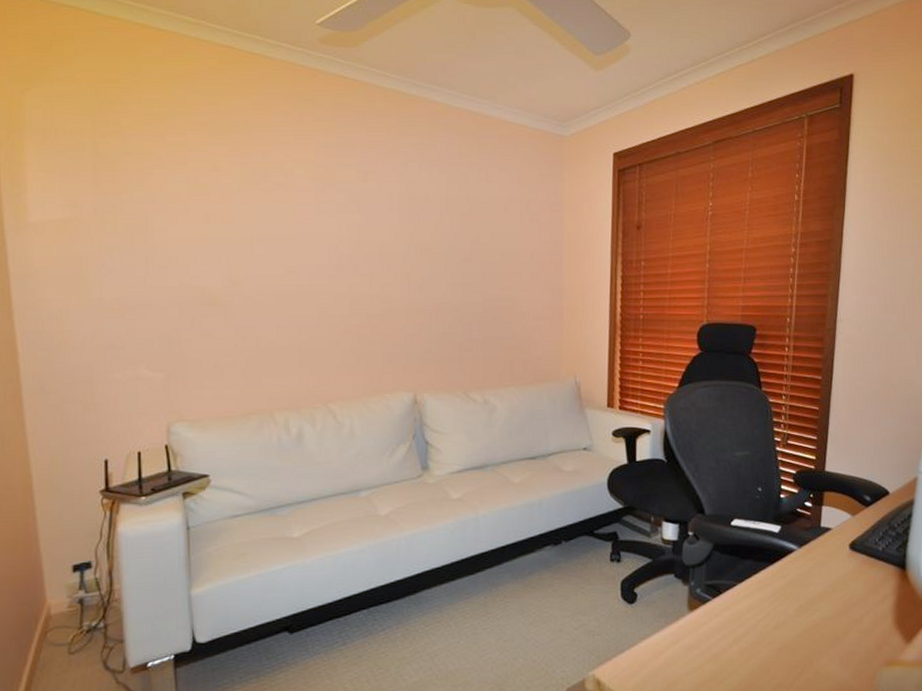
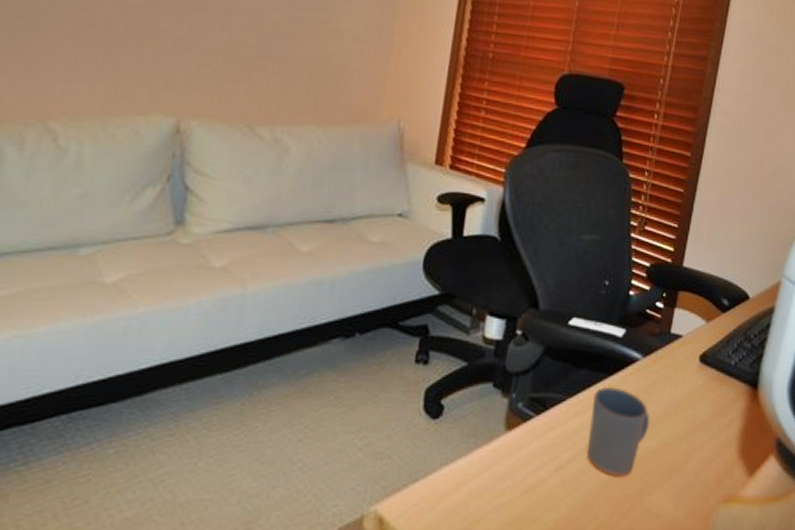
mug: none [758,572,811,646] -> present [586,386,650,477]

